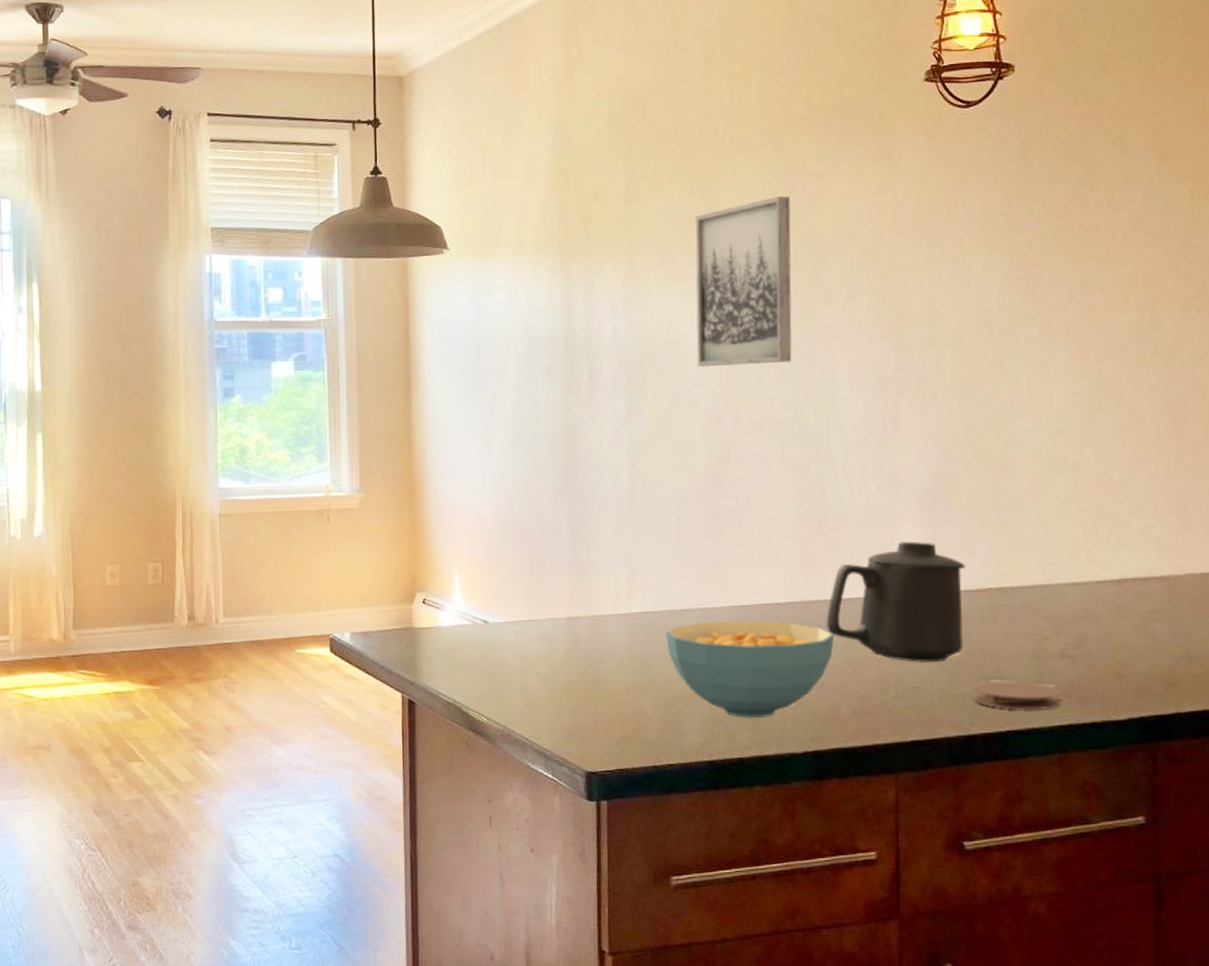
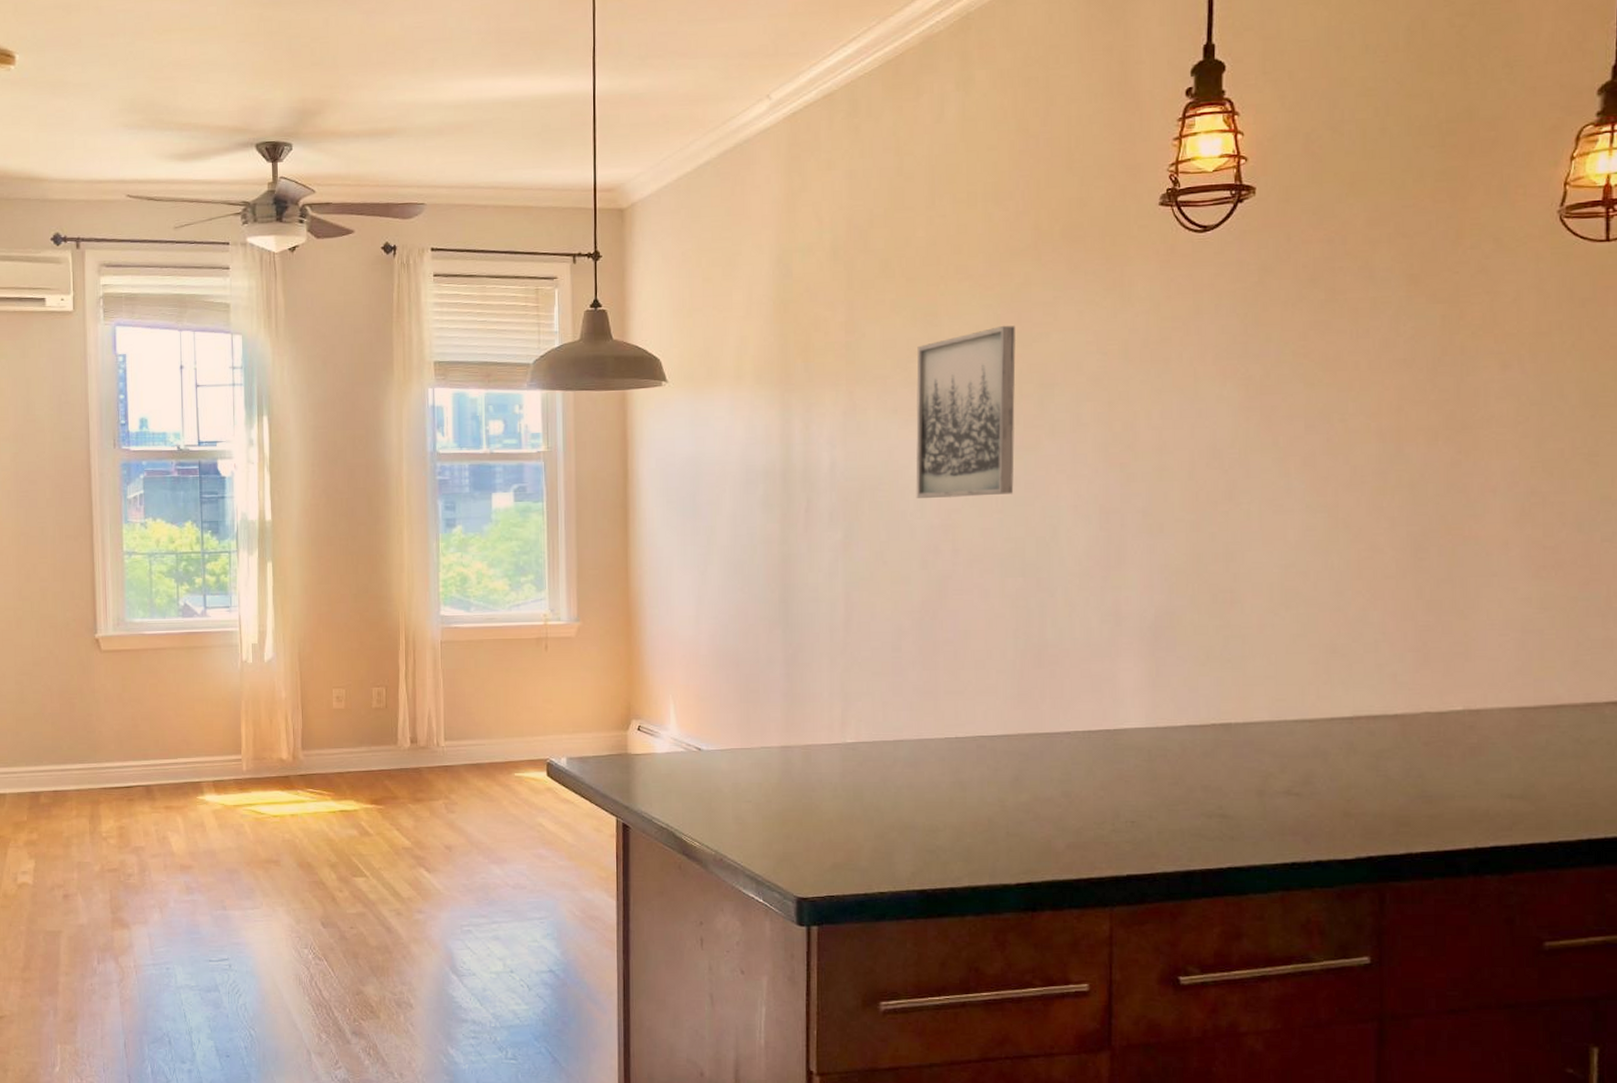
cereal bowl: present [666,620,835,719] -> none [879,752,1051,849]
mug: present [825,541,966,663] -> none [1042,675,1189,798]
coaster: present [973,681,1062,711] -> none [1193,818,1286,848]

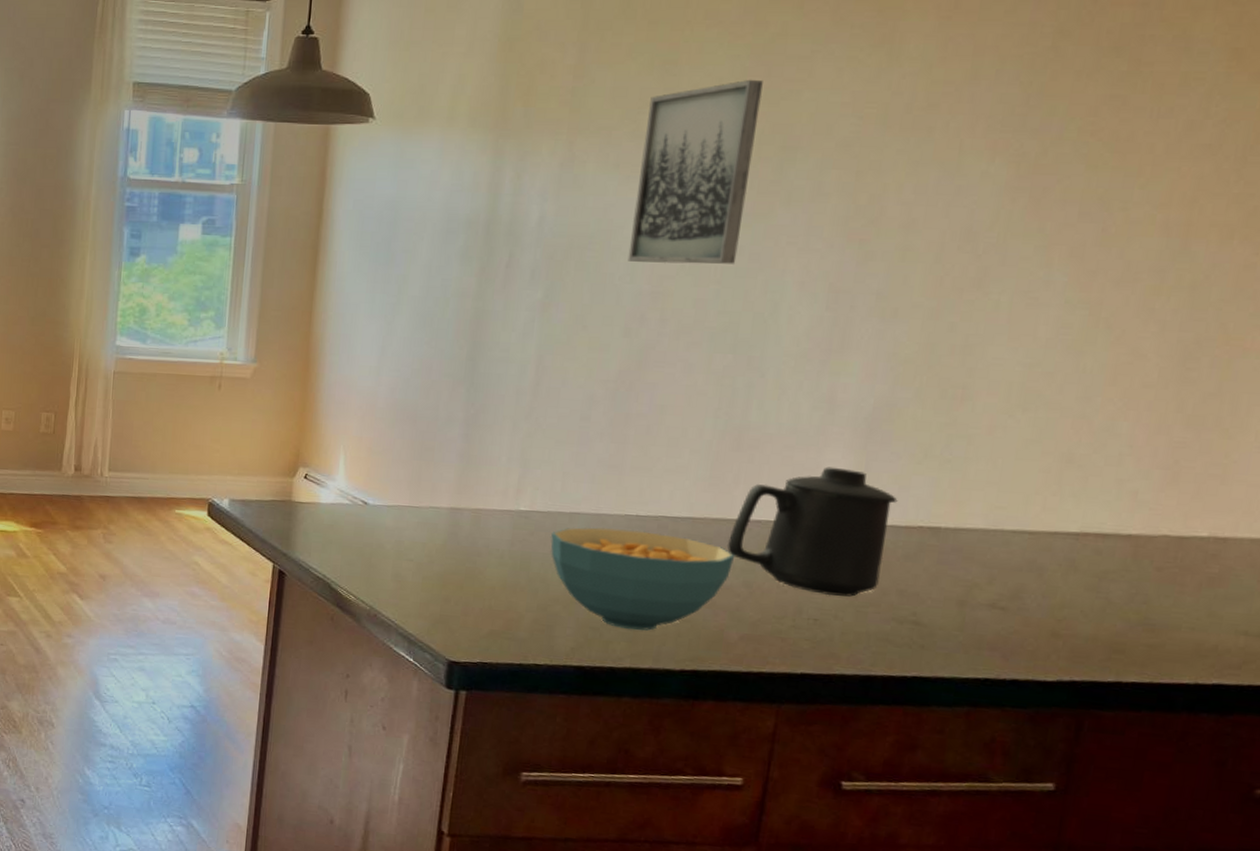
cereal bowl: none [879,752,1051,849] -> present [551,527,735,631]
mug: none [1042,675,1189,798] -> present [726,466,898,597]

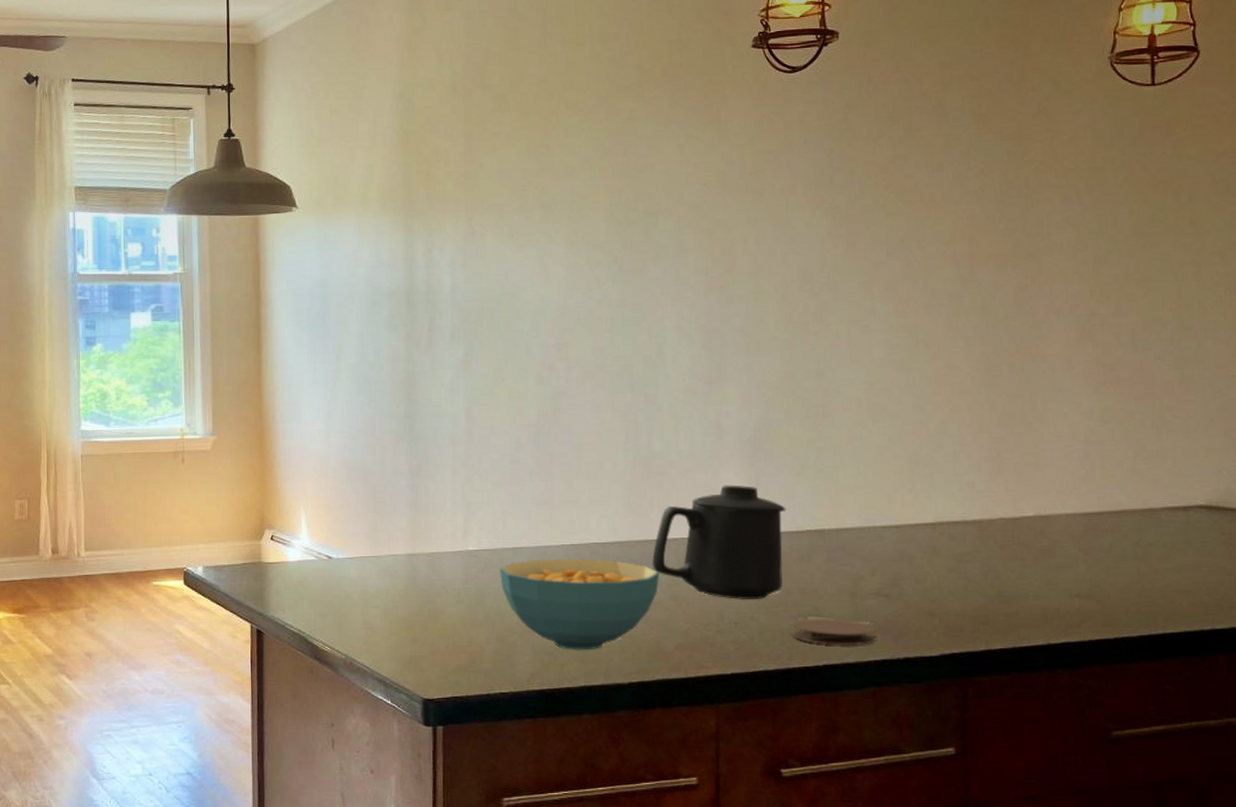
wall art: present [627,79,763,264] -> none [531,157,622,319]
coaster: none [879,623,984,660] -> present [791,619,876,646]

